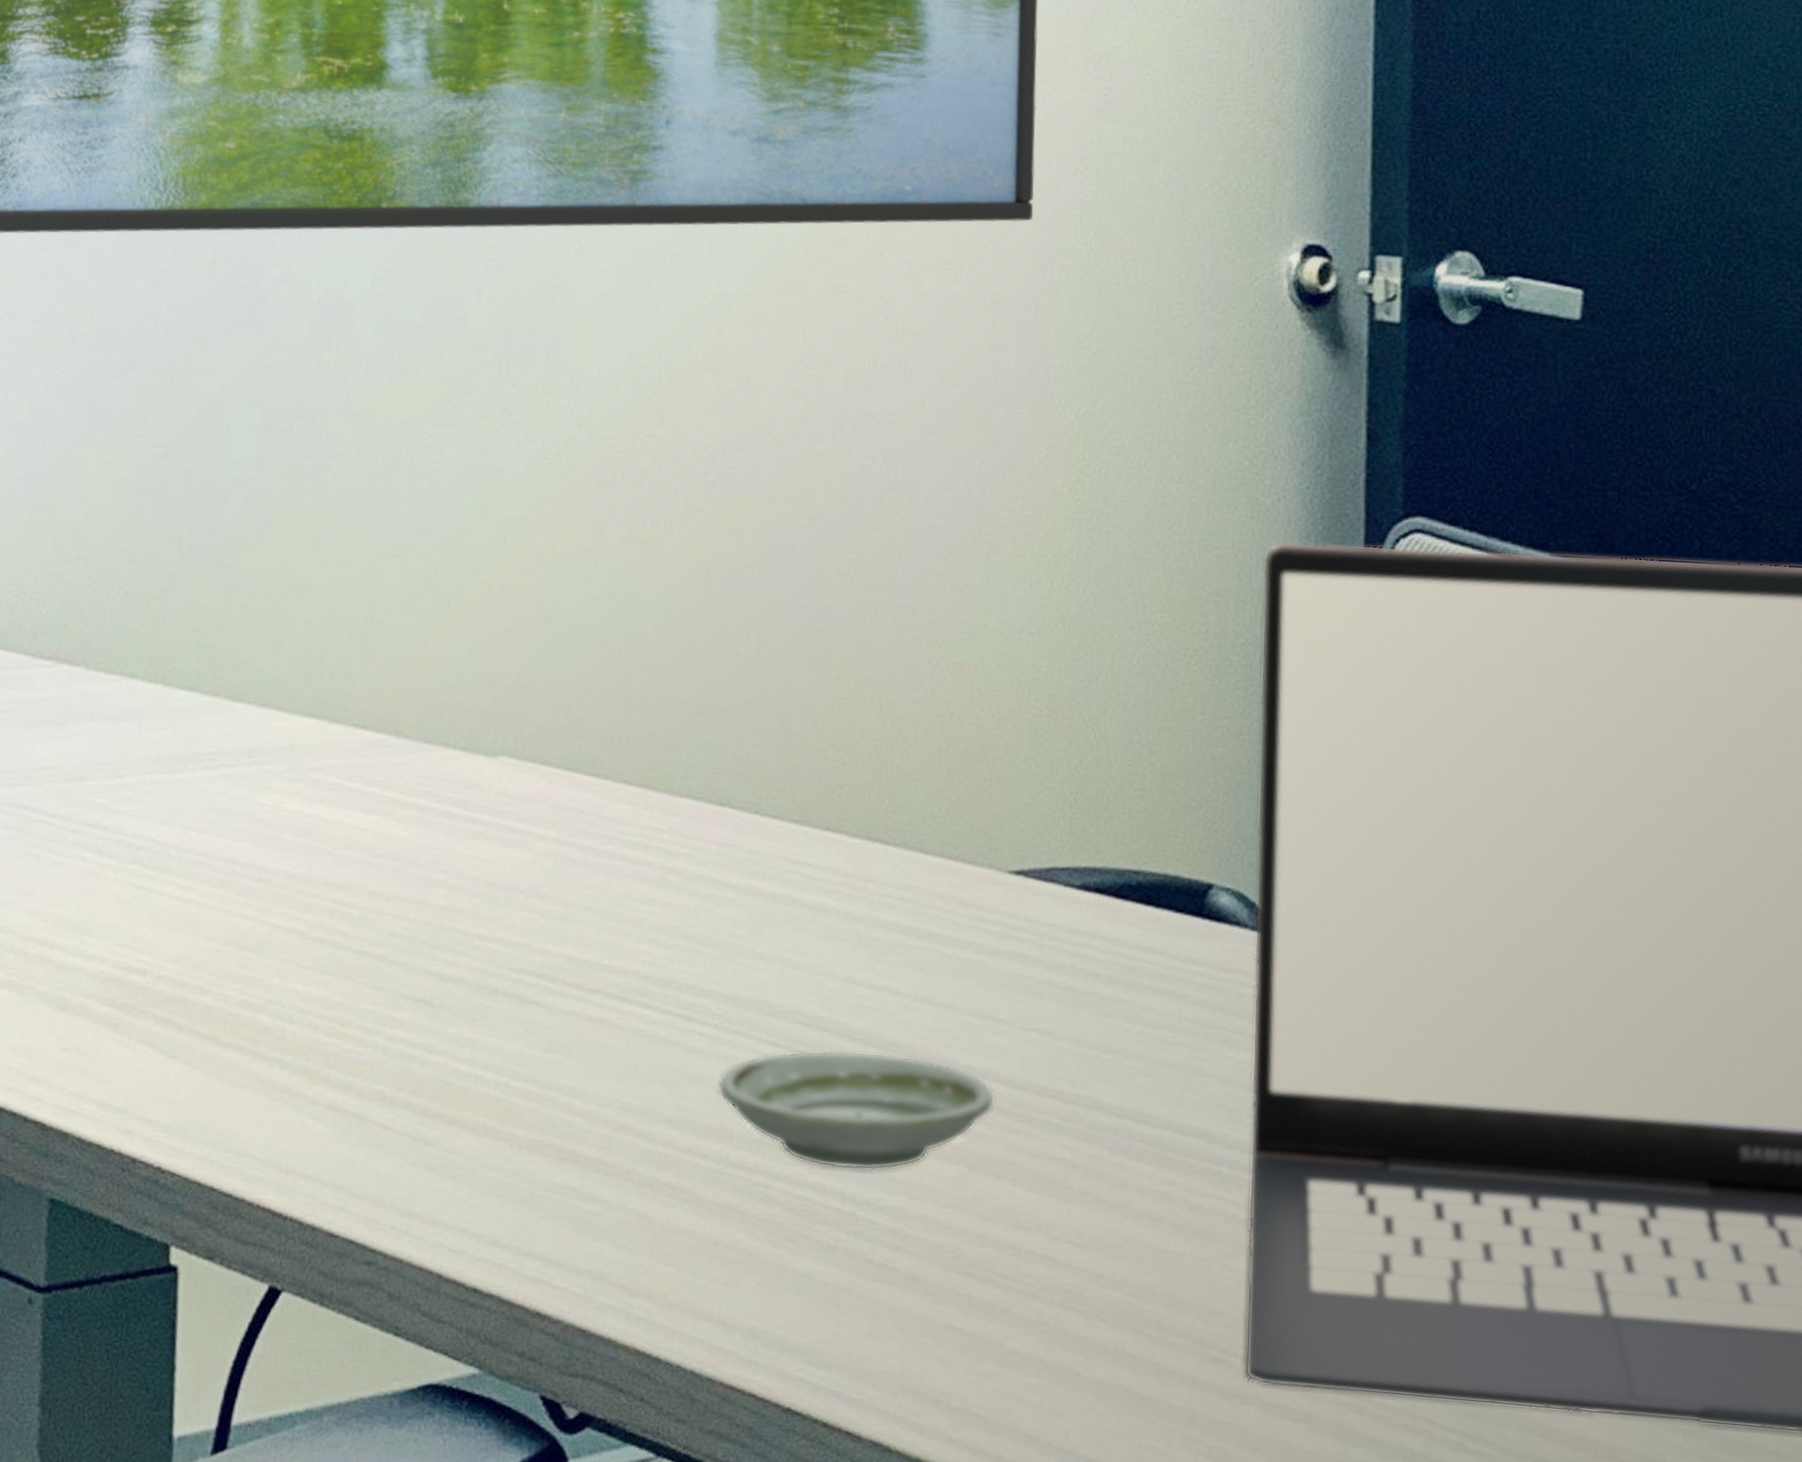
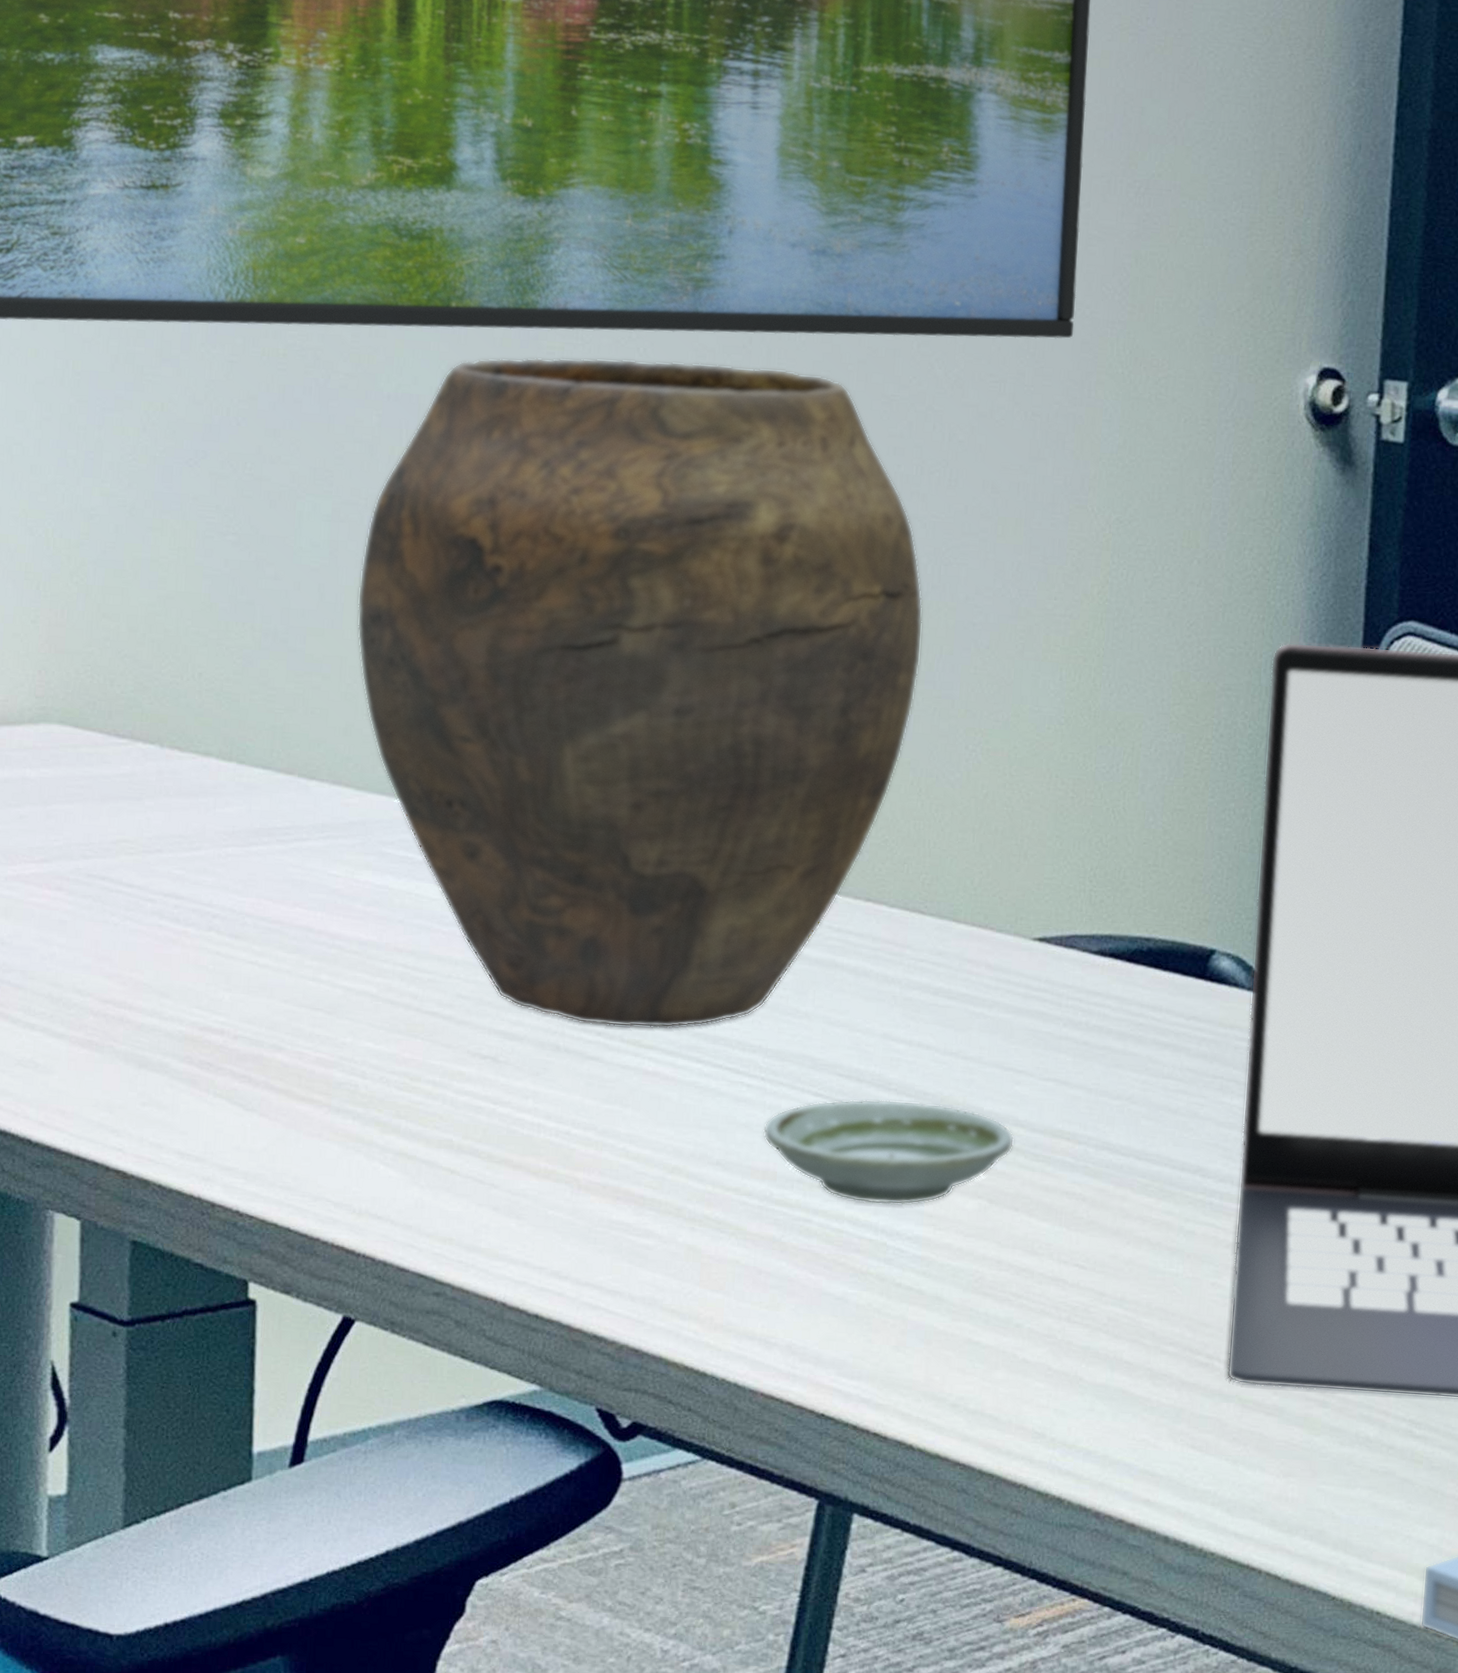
vase: none [286,256,880,970] -> present [357,357,923,1028]

